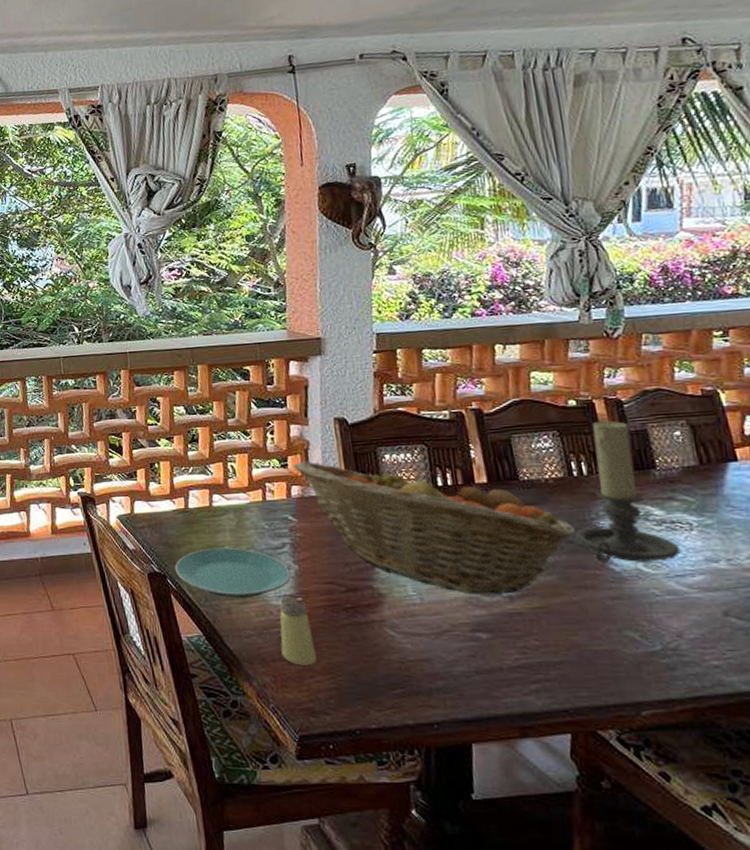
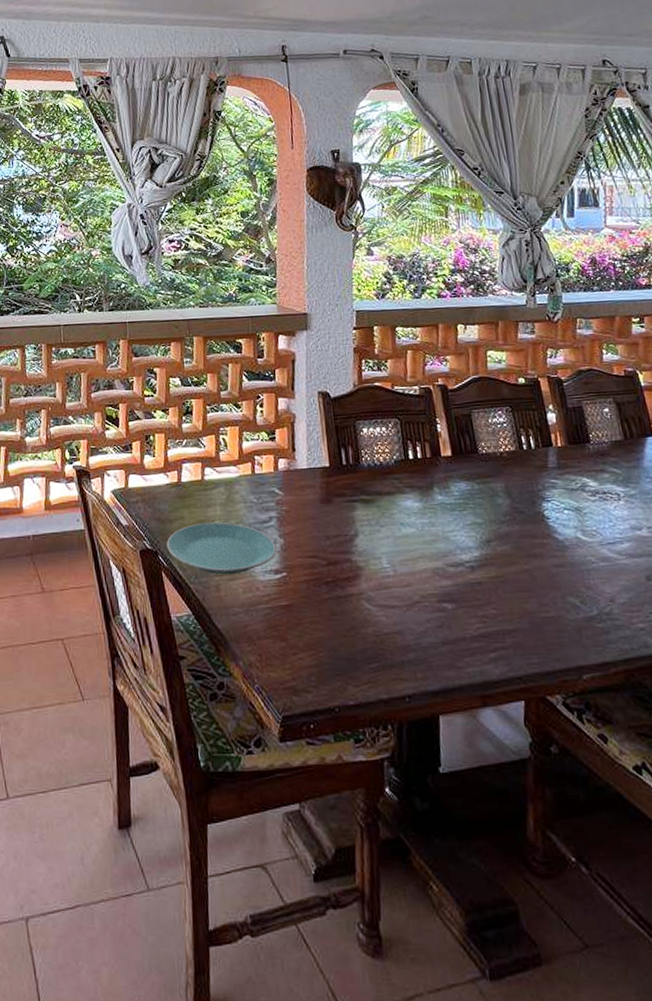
saltshaker: present [279,596,316,666] -> none [265,571,299,643]
fruit basket: present [293,461,577,595] -> none [281,434,527,566]
candle holder: present [575,420,681,563] -> none [525,397,612,532]

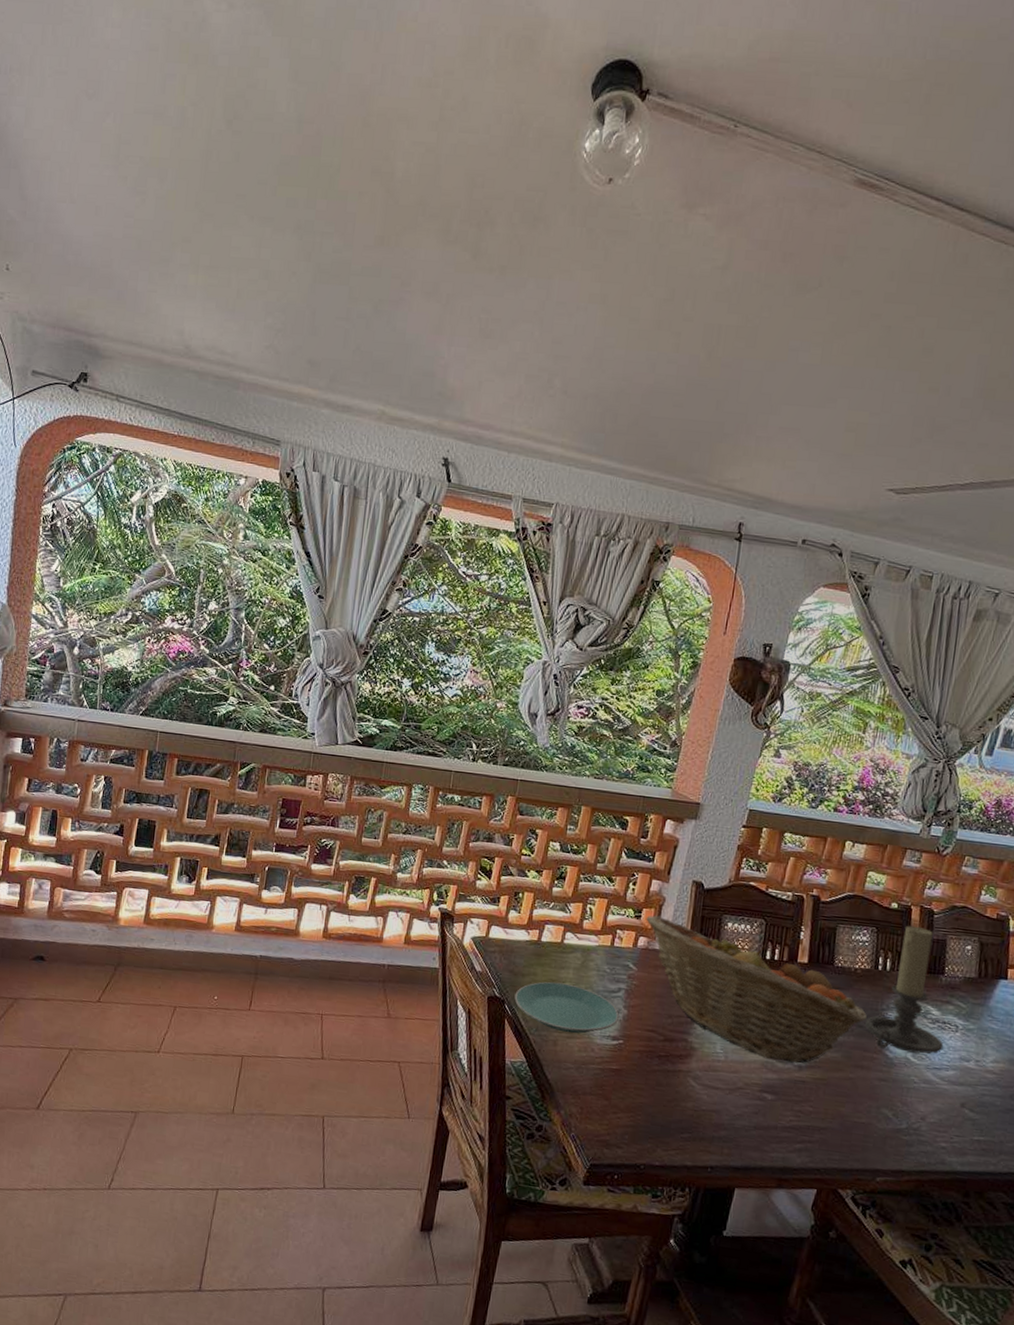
fruit basket: none [281,434,527,566] -> present [646,915,868,1063]
candle holder: none [525,397,612,532] -> present [865,925,944,1054]

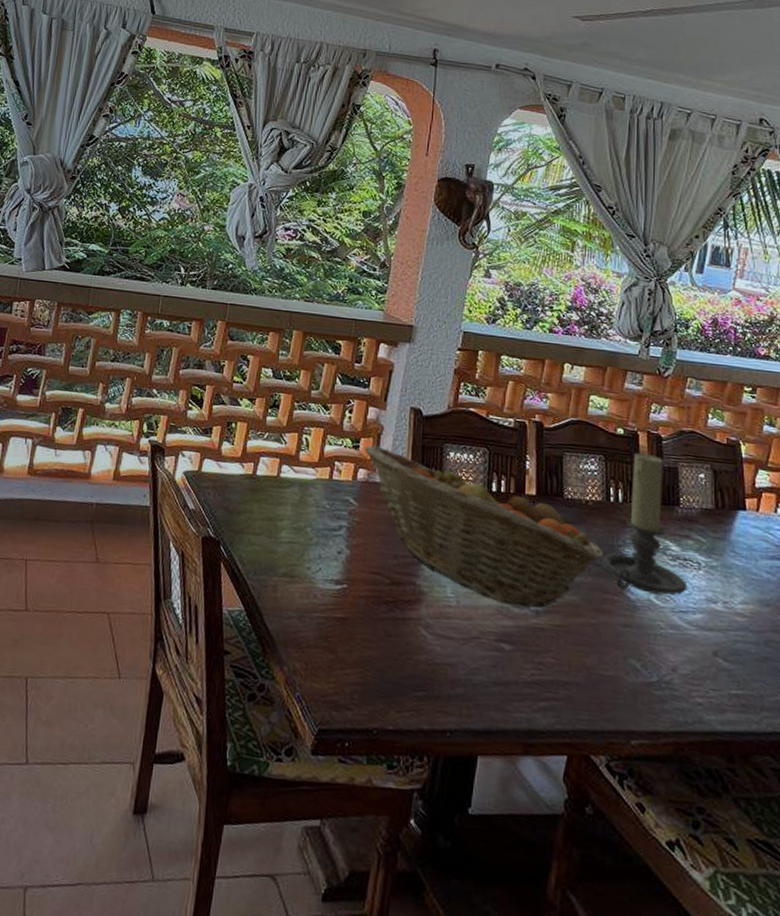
plate: present [514,981,619,1034] -> none [230,519,341,578]

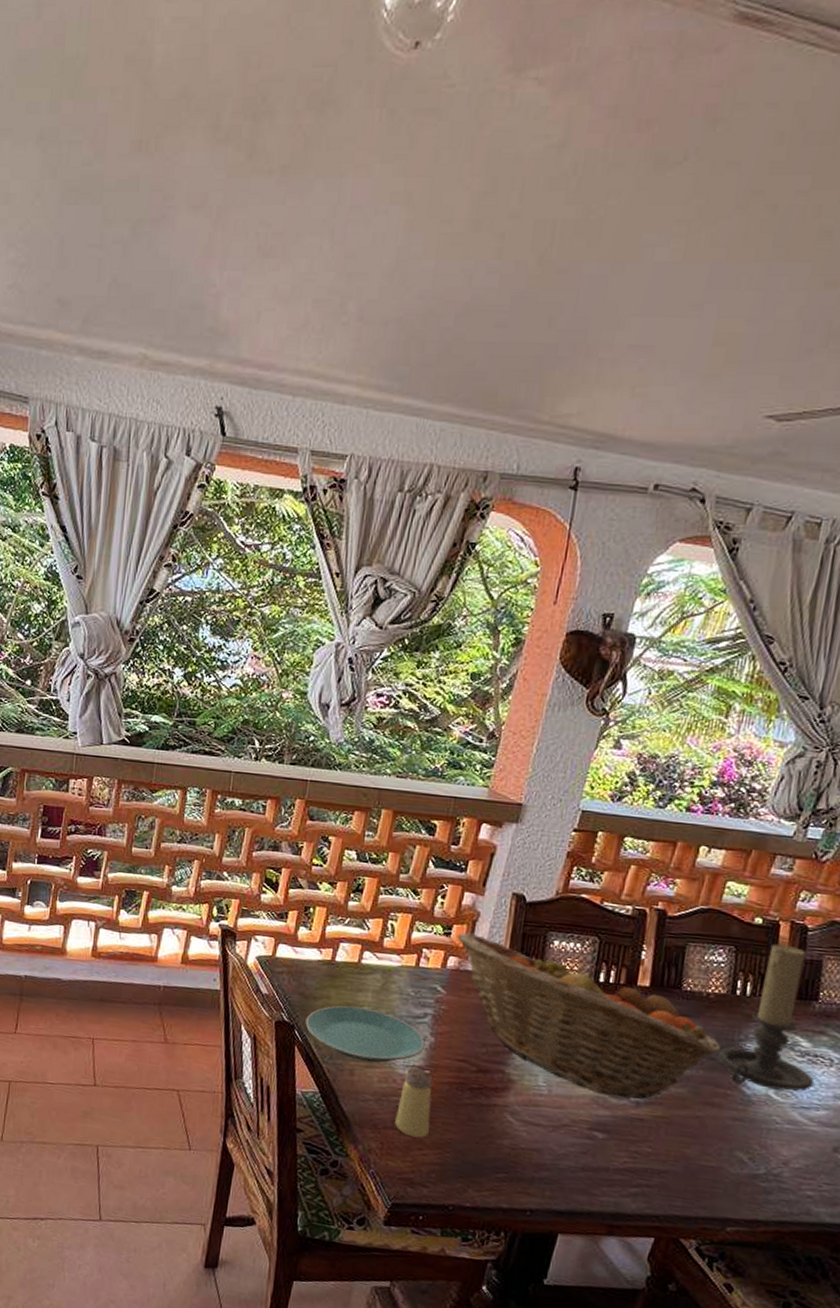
plate: none [230,519,341,578] -> present [305,1005,425,1063]
saltshaker: none [317,581,351,656] -> present [395,1067,432,1138]

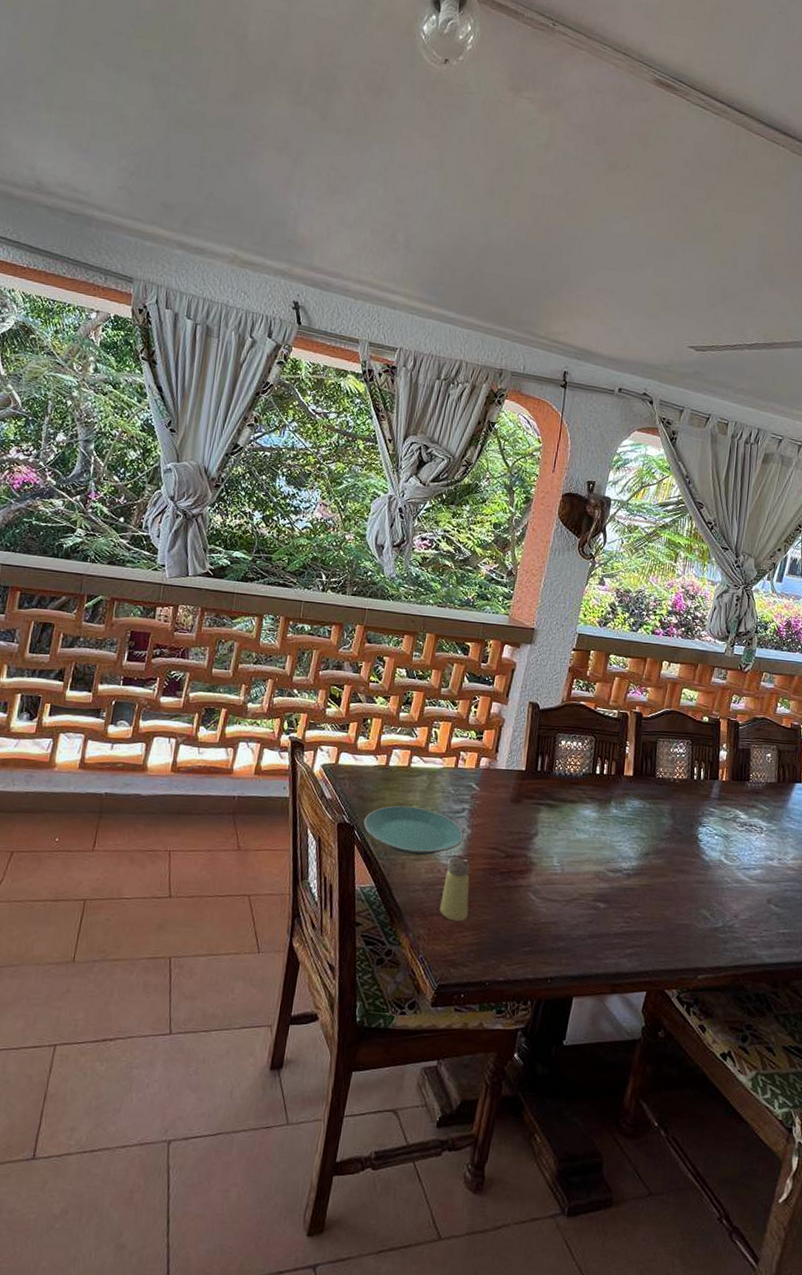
fruit basket: present [457,932,722,1099] -> none [487,736,686,871]
candle holder: present [718,943,815,1092] -> none [684,737,751,856]

